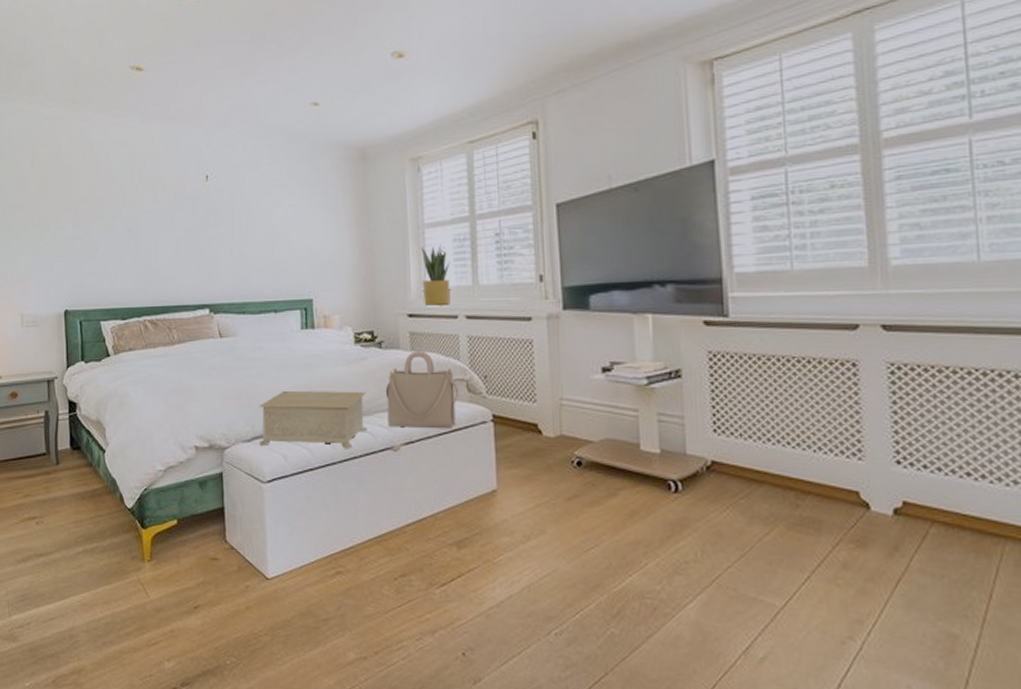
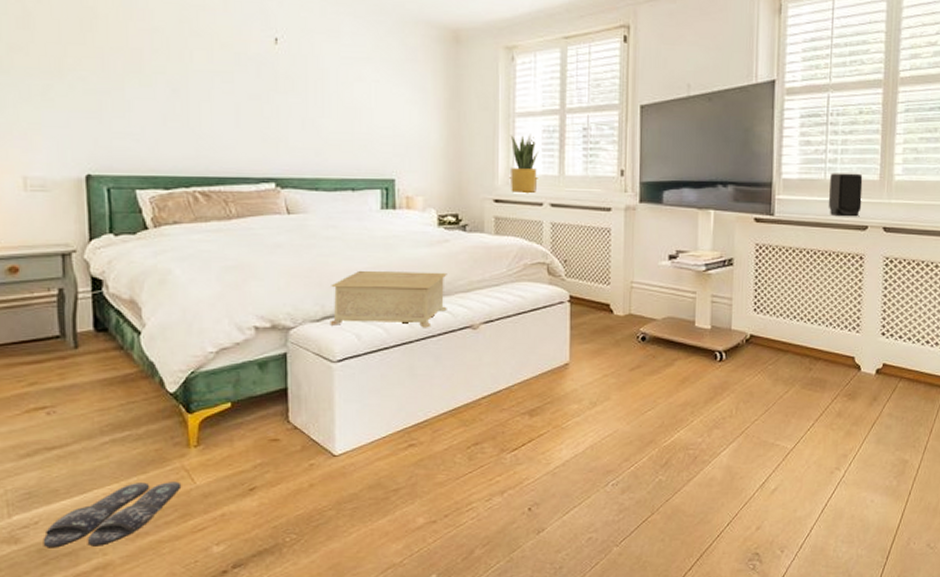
slippers: none [34,592,138,651] -> present [44,481,182,548]
handbag: present [385,351,459,429] -> none [467,235,540,309]
speaker: none [799,260,847,315] -> present [829,173,863,217]

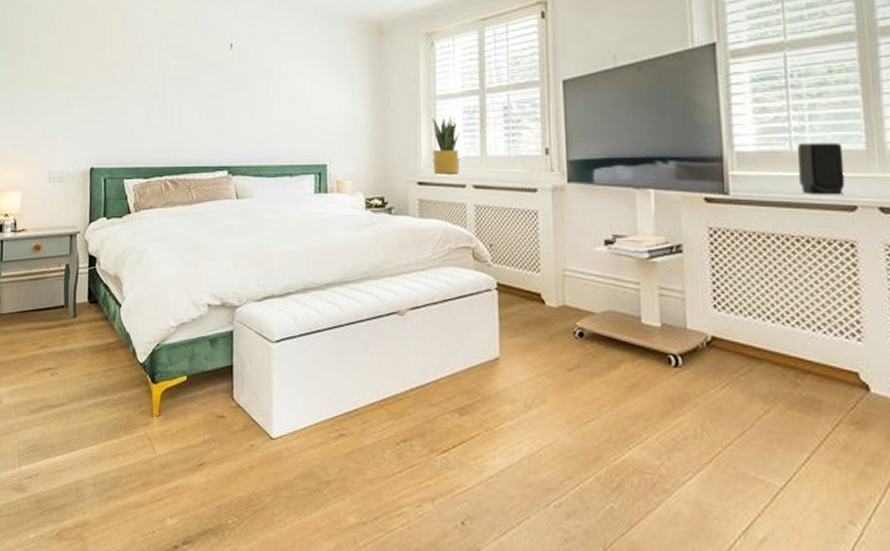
slippers: present [44,481,182,548] -> none [42,446,145,504]
decorative box: present [330,271,447,328] -> none [270,253,375,312]

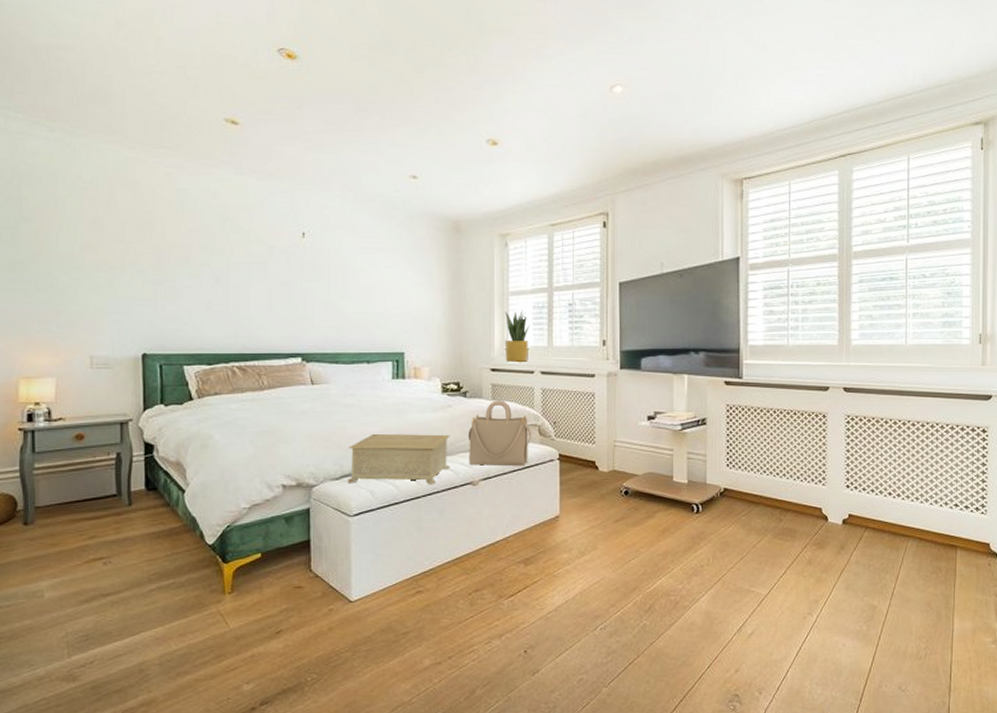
decorative box: none [270,253,375,312] -> present [347,434,450,485]
handbag: none [393,218,465,296] -> present [468,400,532,467]
speaker: present [798,142,845,195] -> none [793,339,823,379]

